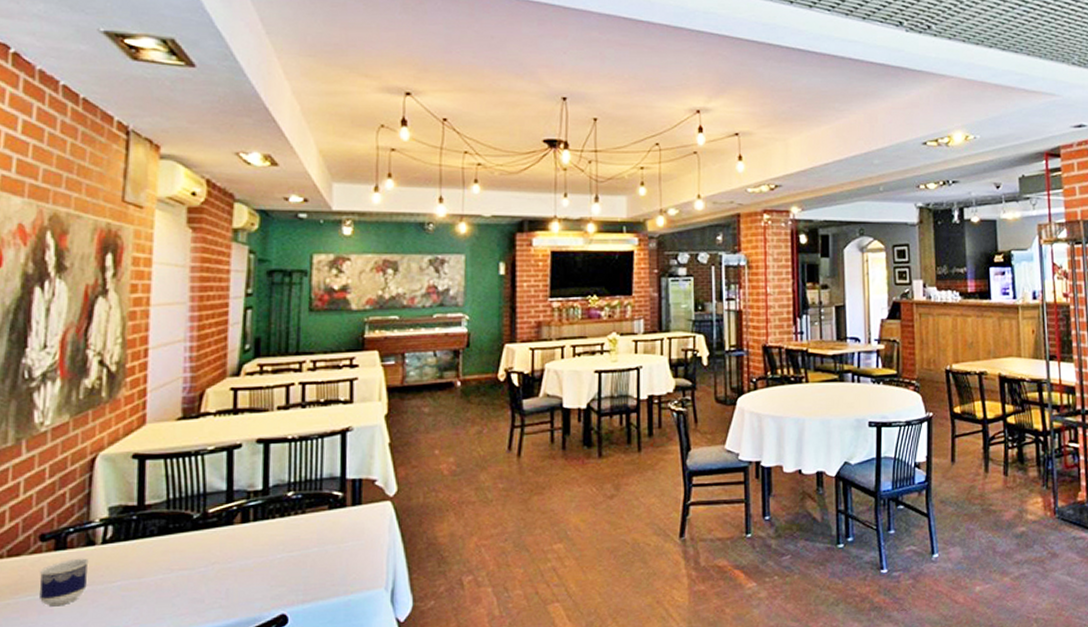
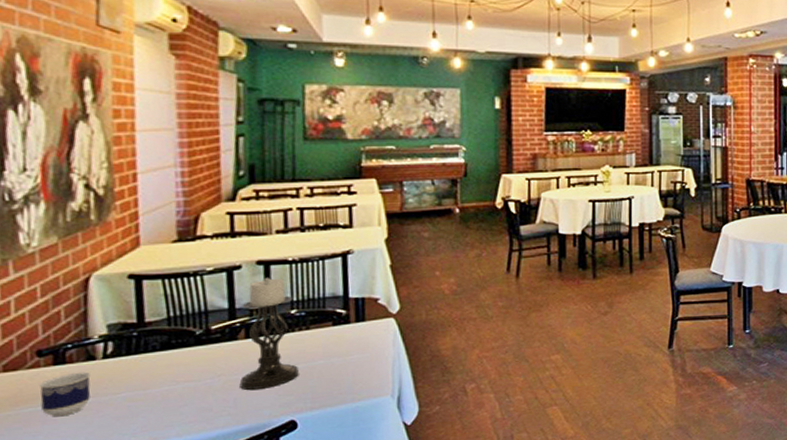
candle holder: none [232,456,292,580] -> present [239,277,299,390]

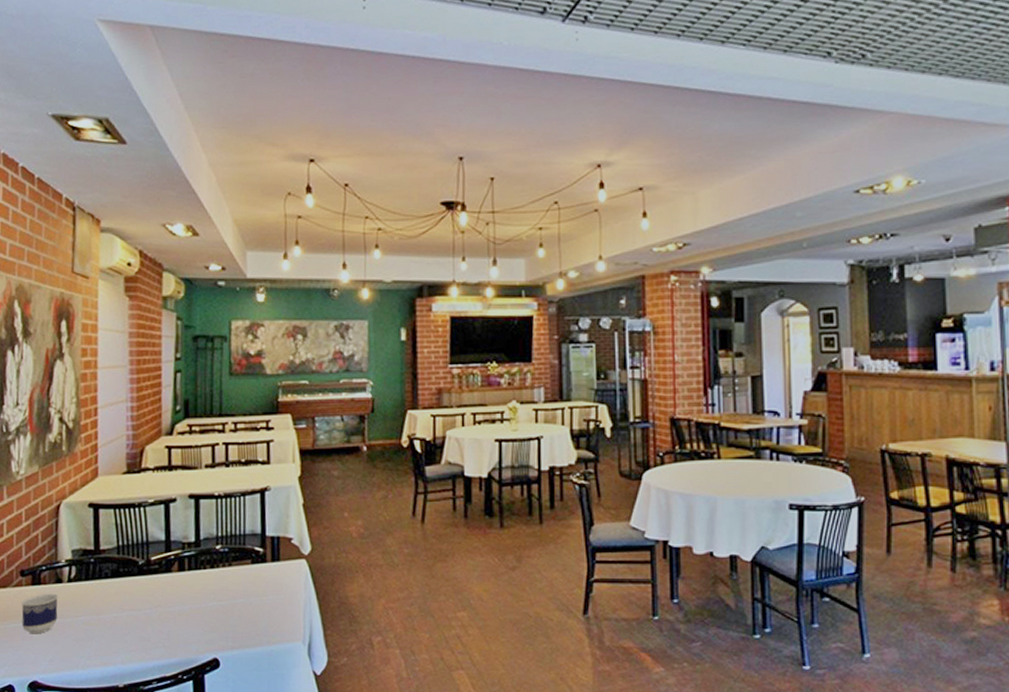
candle holder: present [239,277,299,390] -> none [172,511,222,623]

